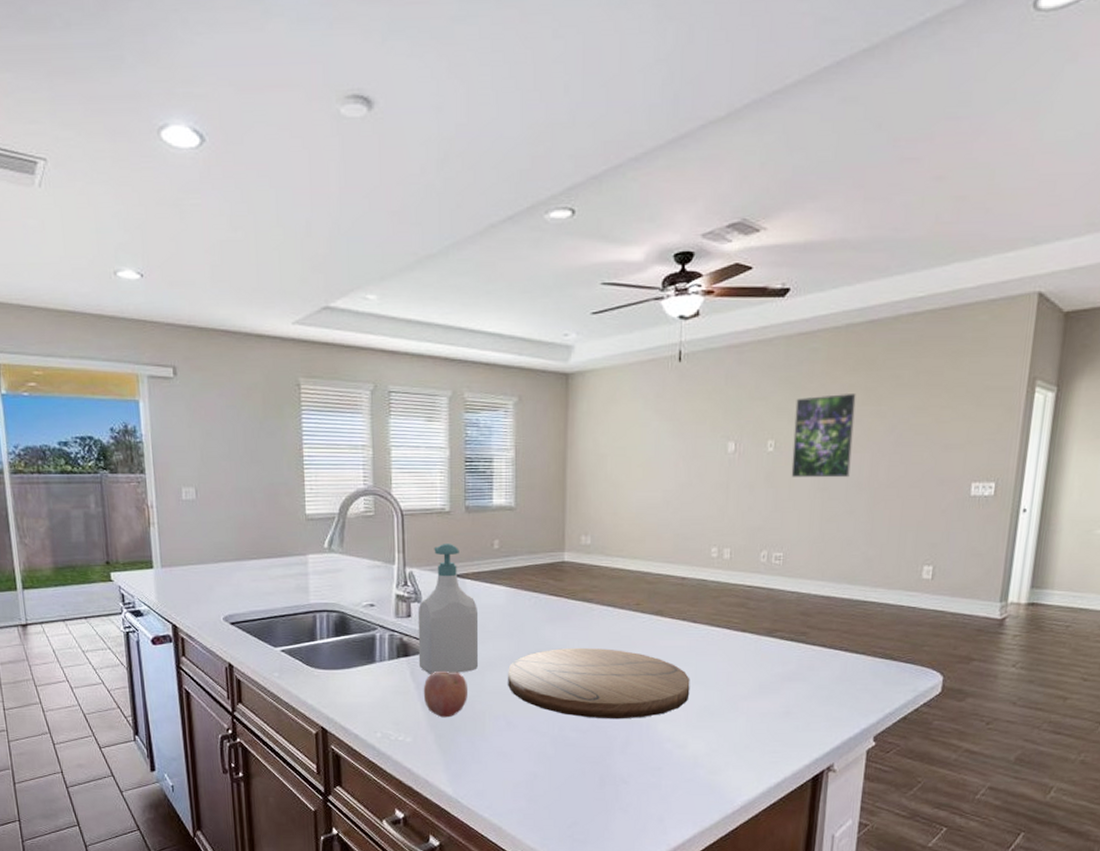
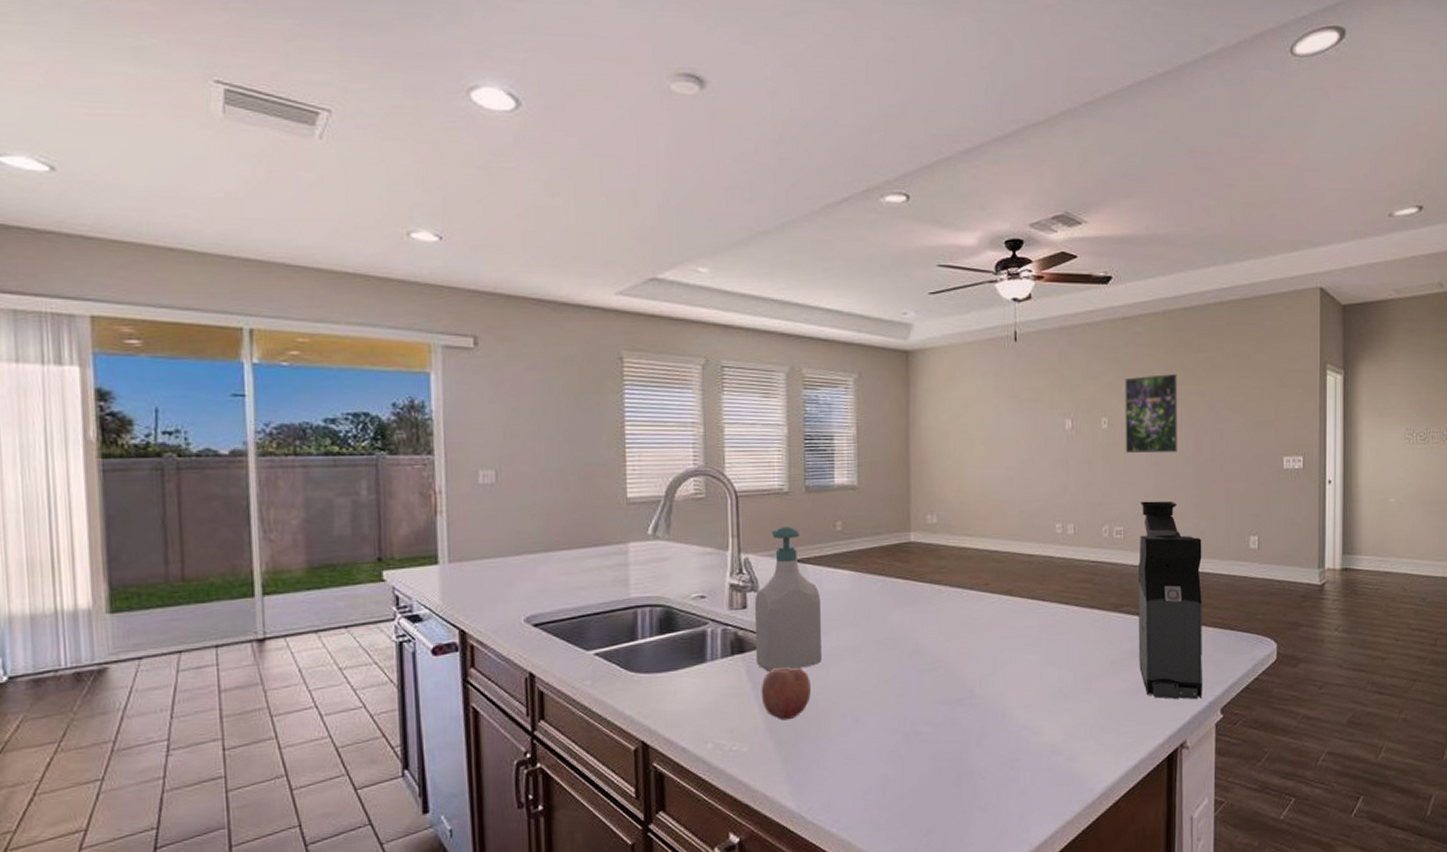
cutting board: present [508,647,690,719] -> none [854,632,1043,710]
coffee maker: none [789,527,869,726] -> present [1139,501,1202,700]

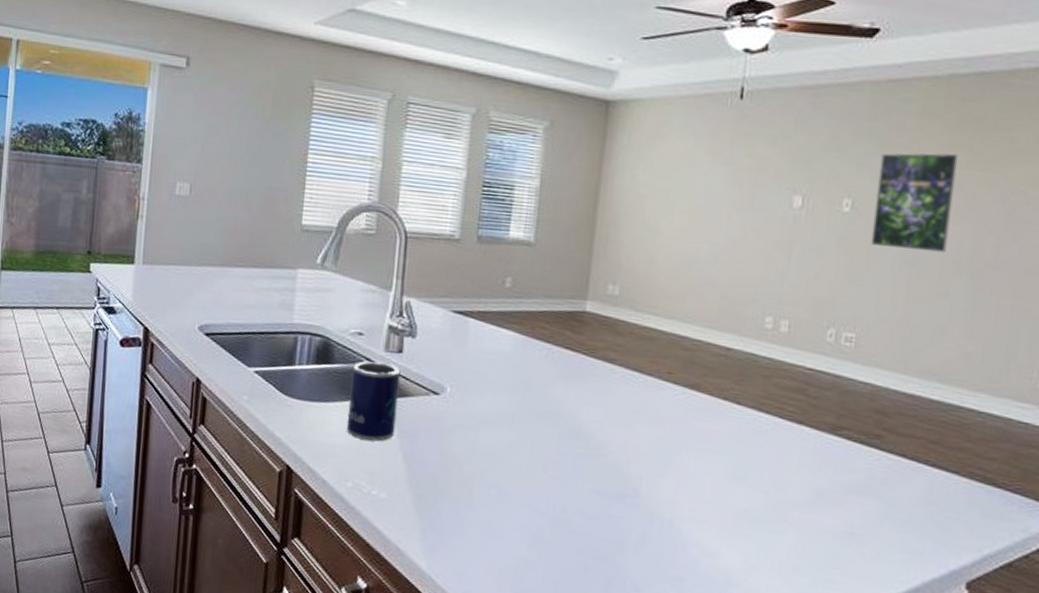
mug: none [698,620,749,700] -> present [346,361,401,442]
soap bottle: present [754,526,821,673] -> none [404,274,479,426]
fruit: present [761,666,811,721] -> none [405,419,458,476]
coffee maker: present [1139,501,1202,700] -> none [855,306,967,565]

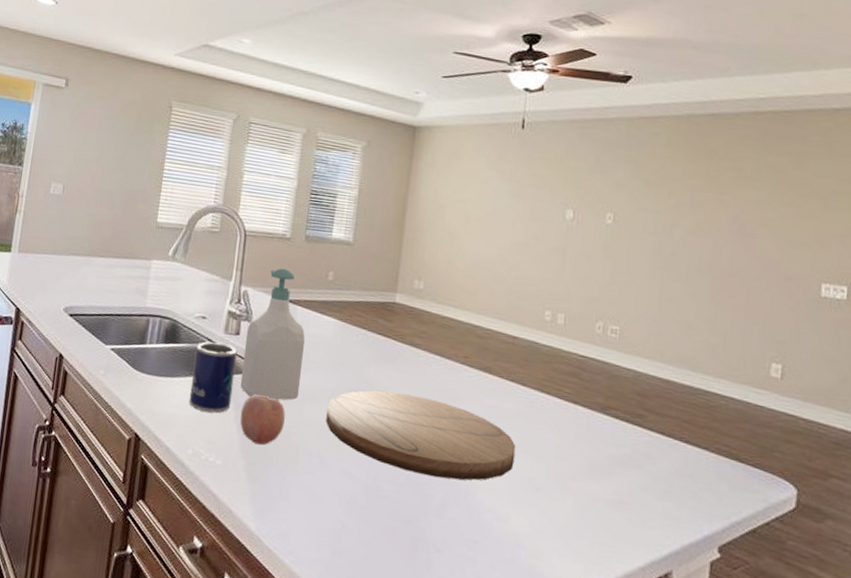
soap bottle: none [404,274,479,426] -> present [240,268,305,400]
fruit: none [405,419,458,476] -> present [240,394,286,445]
cutting board: none [505,412,729,512] -> present [326,390,516,481]
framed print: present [870,153,958,253] -> none [629,176,698,260]

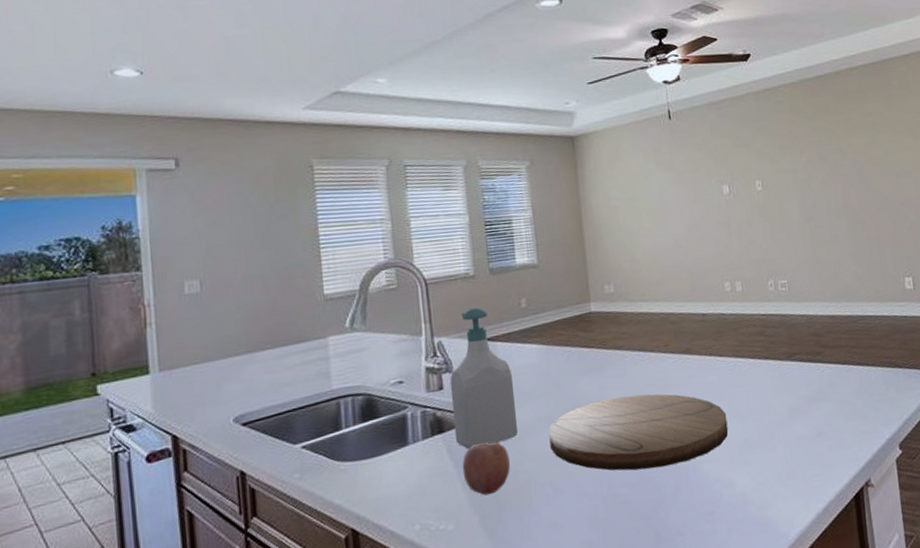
mug: present [189,341,237,413] -> none [398,402,451,481]

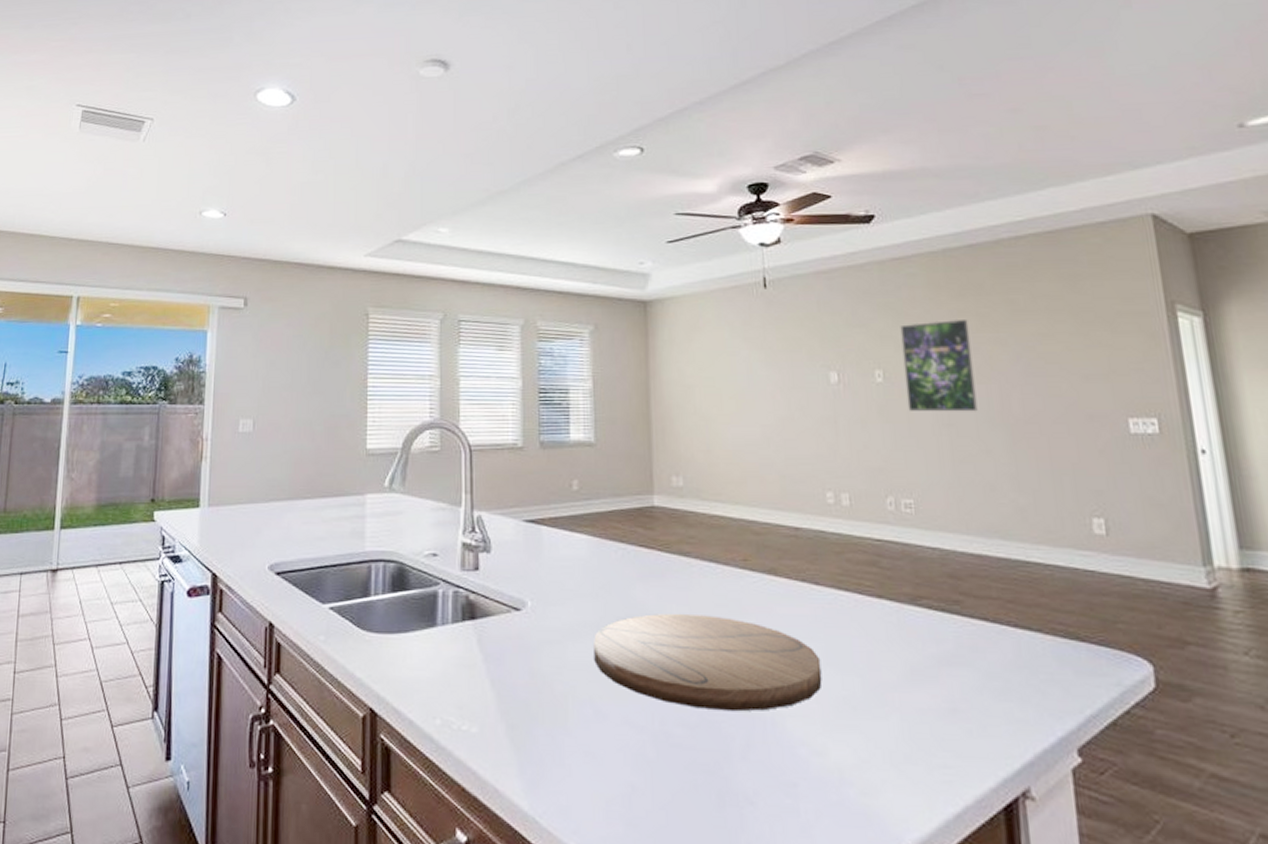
soap bottle: present [450,307,518,450] -> none [486,484,557,645]
fruit: present [462,441,510,496] -> none [492,638,546,702]
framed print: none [772,136,829,211] -> present [900,320,978,412]

